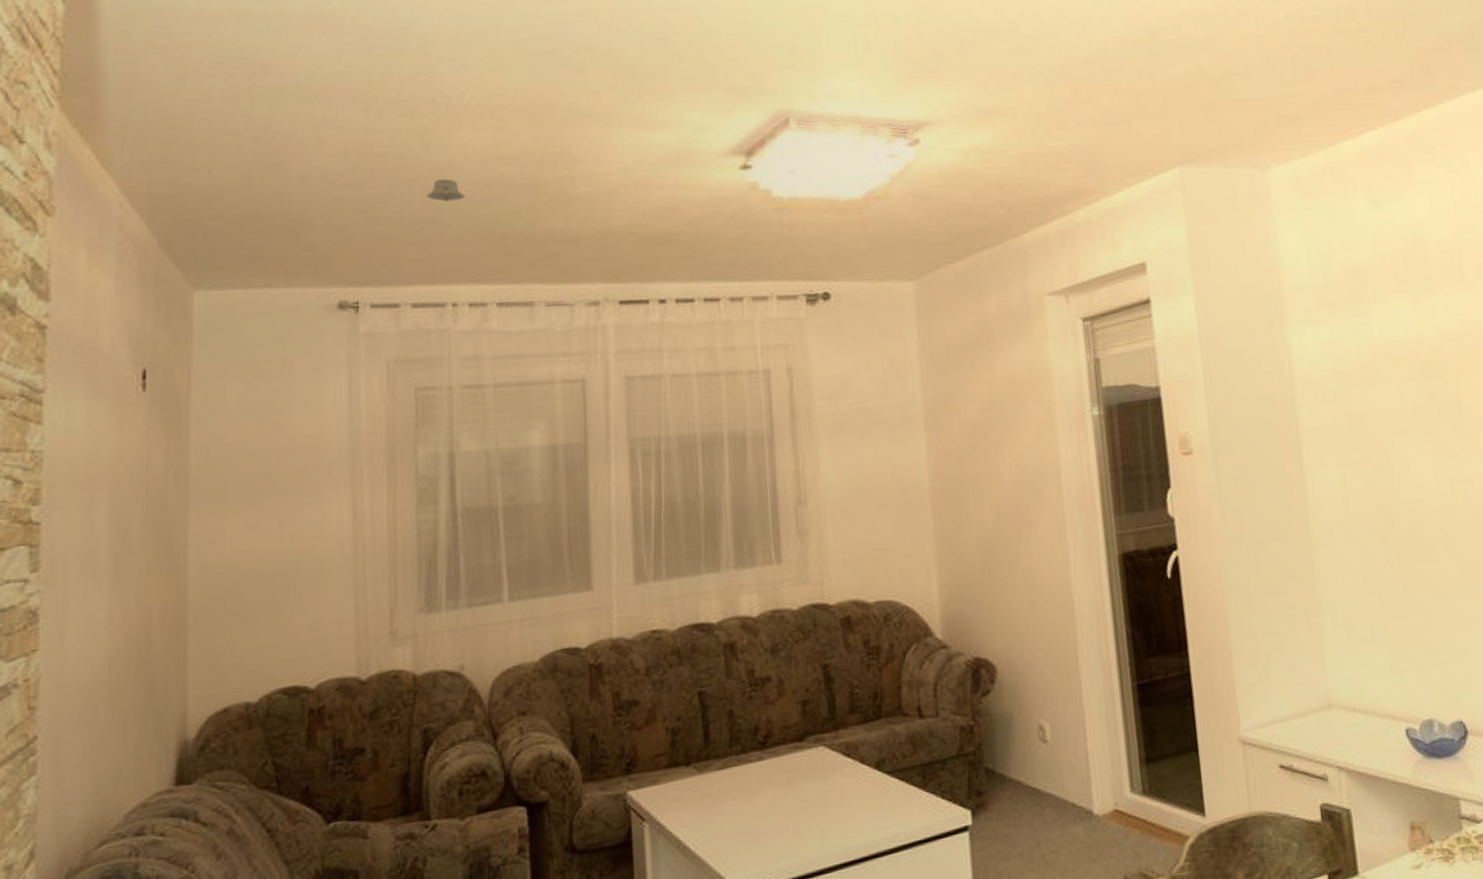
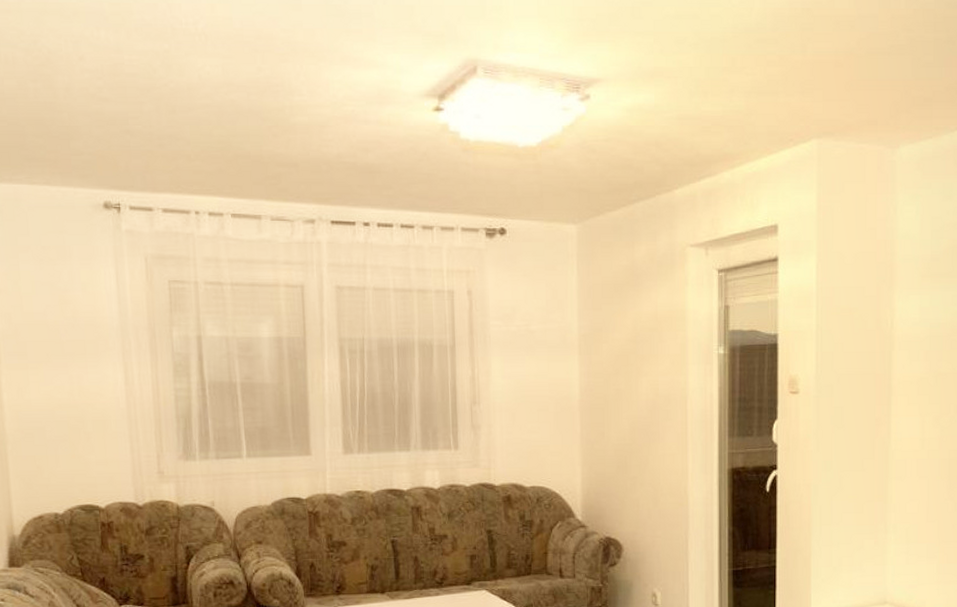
recessed light: present [426,179,465,201] -> none [170,100,203,120]

